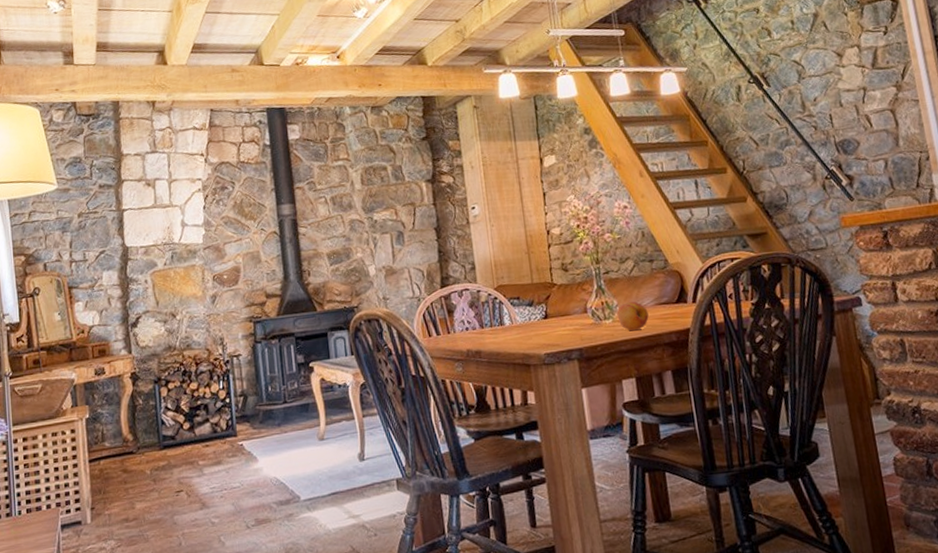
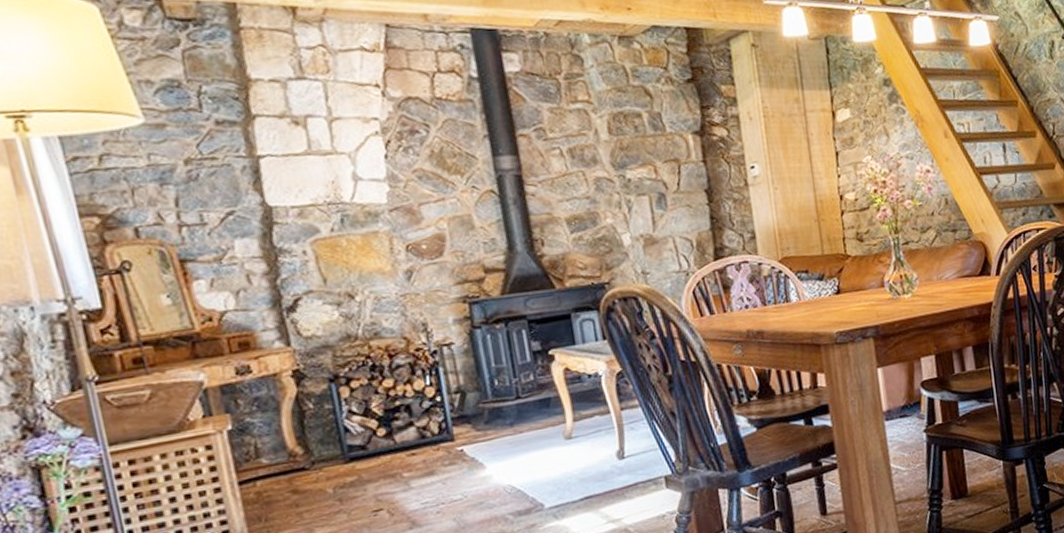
fruit: present [617,301,649,331] -> none [916,274,950,306]

